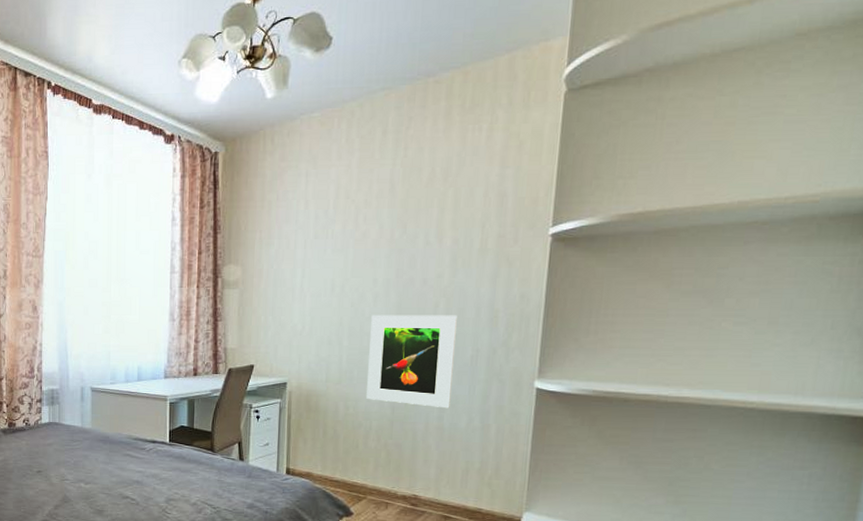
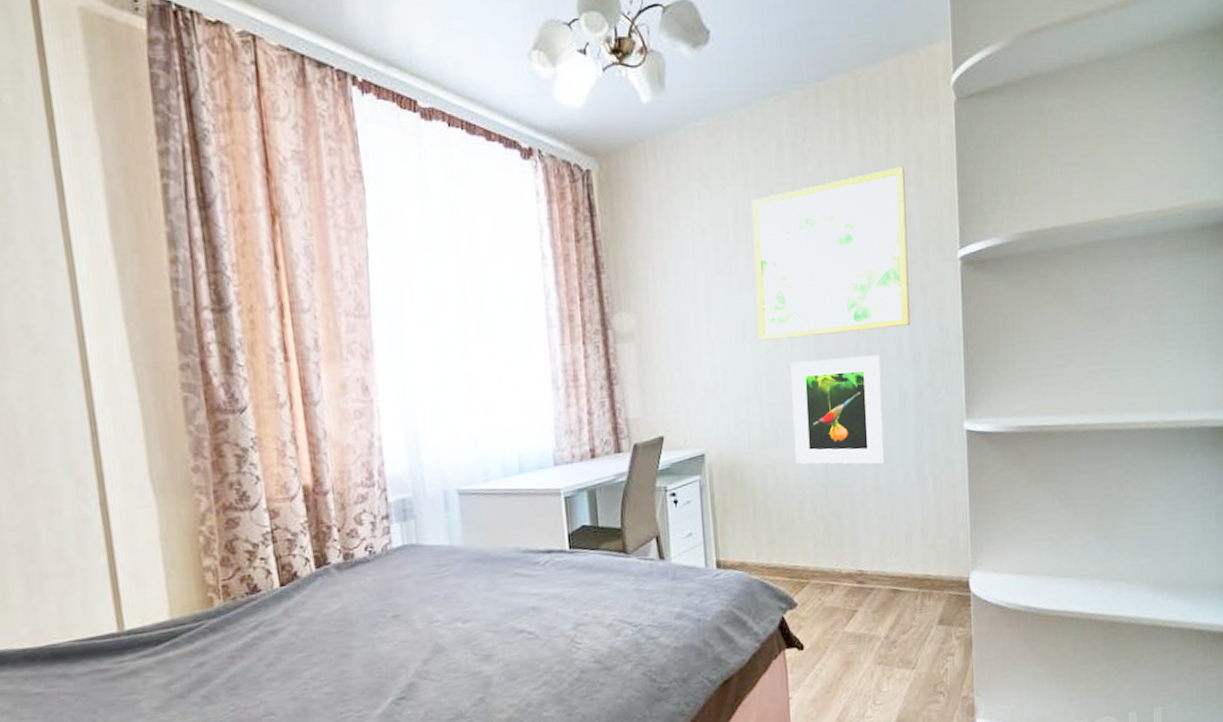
wall art: none [345,152,504,295] -> present [752,167,911,341]

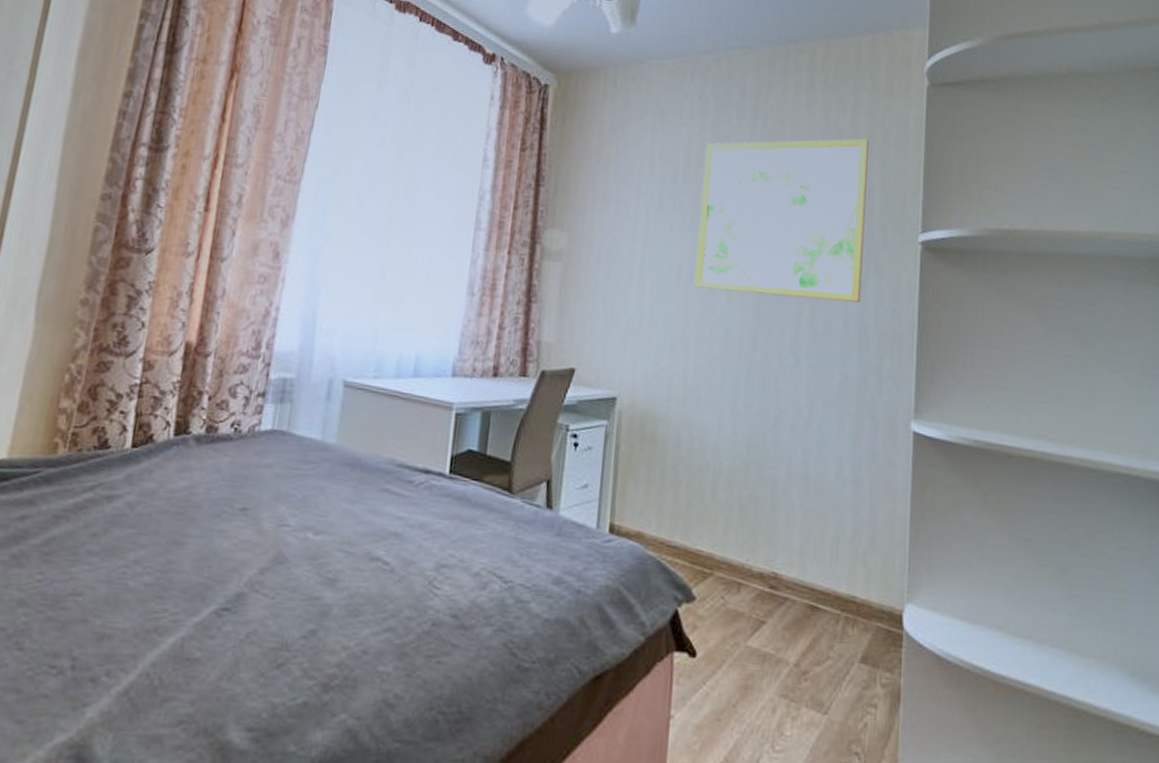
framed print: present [790,355,885,464] -> none [716,316,823,451]

